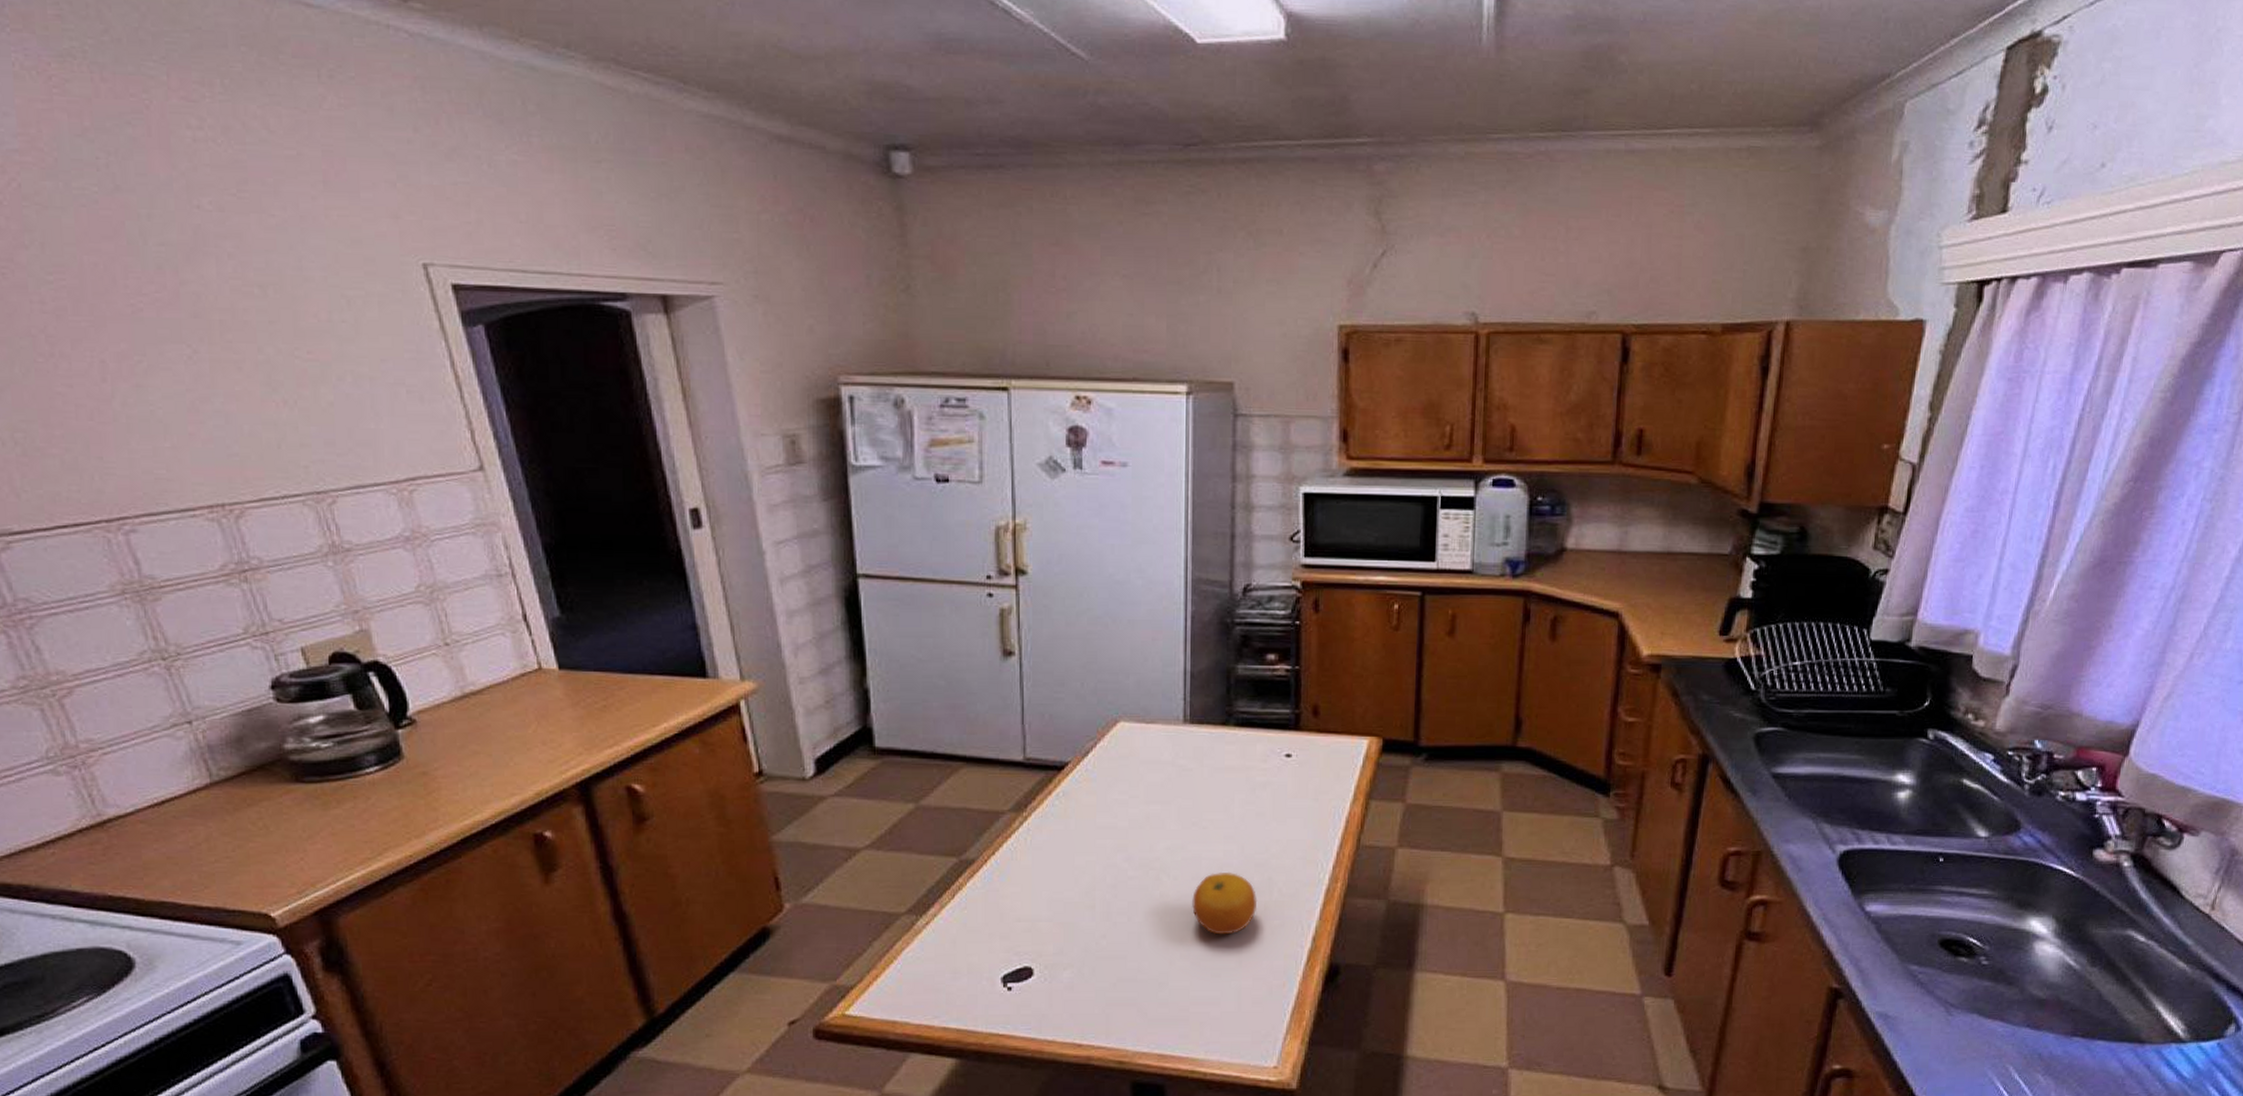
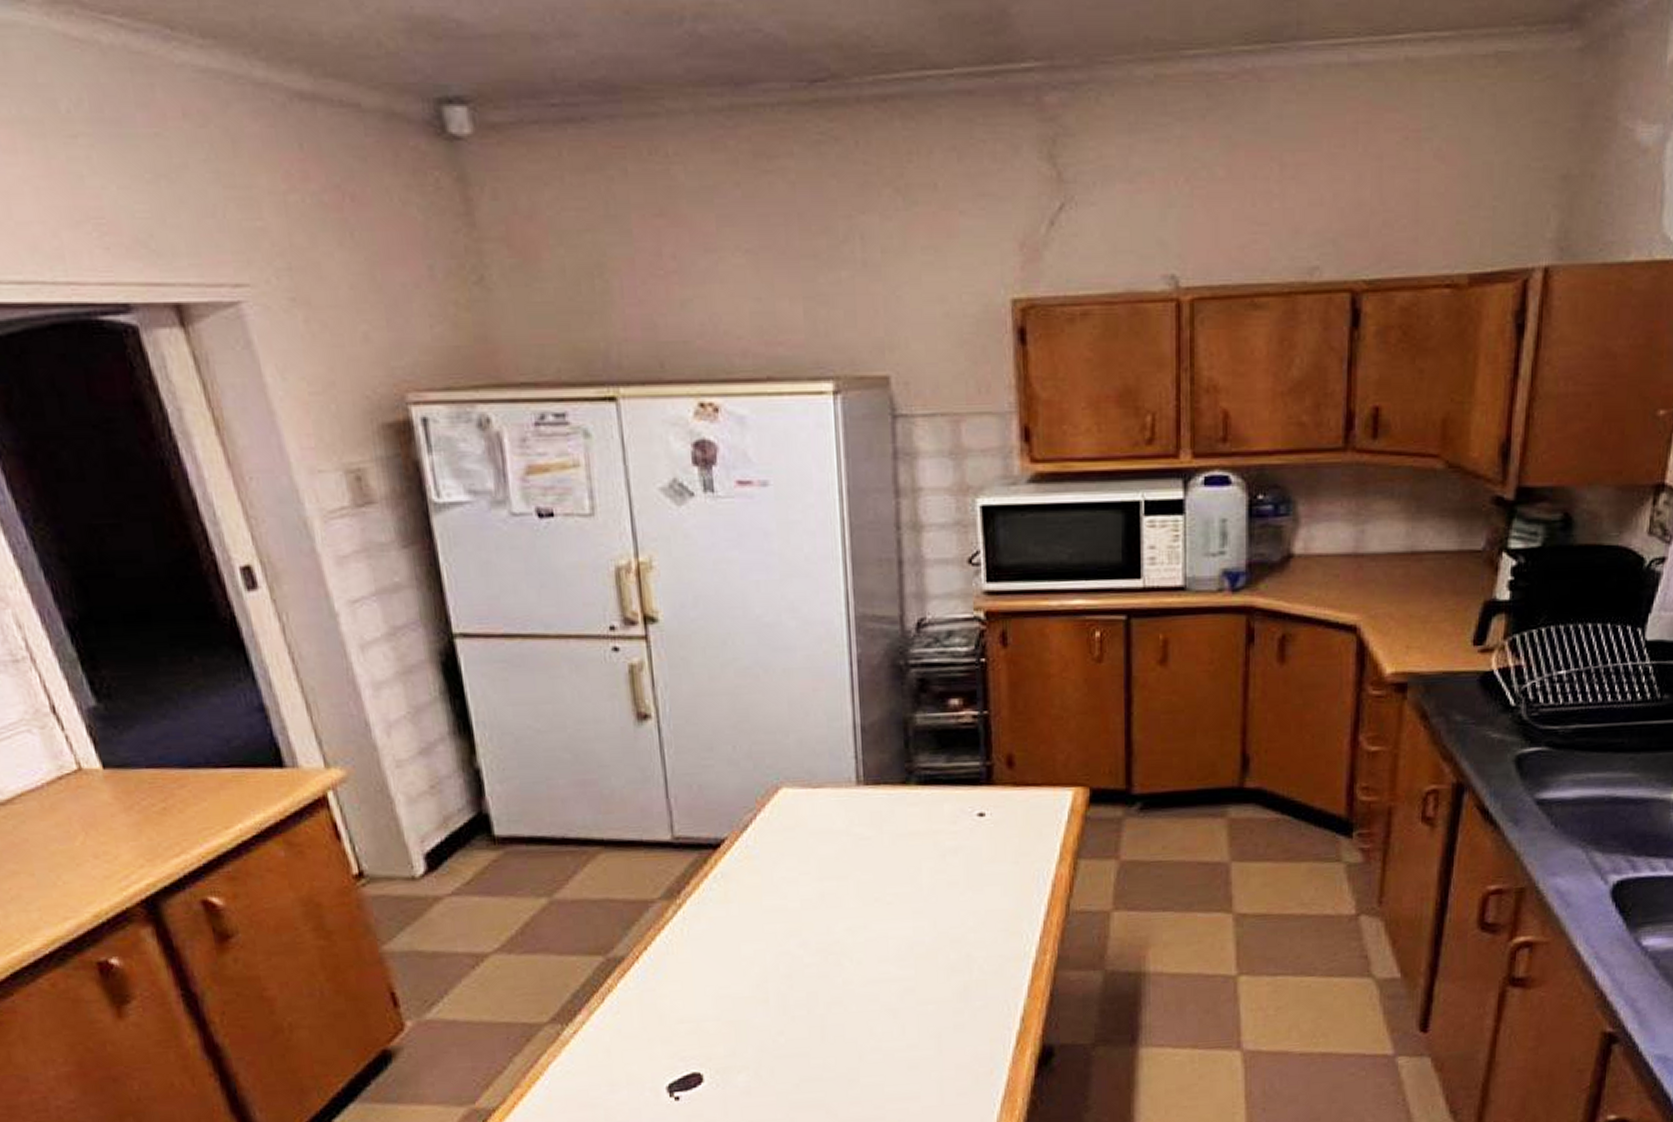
fruit: present [1192,871,1258,935] -> none [880,950,956,1023]

